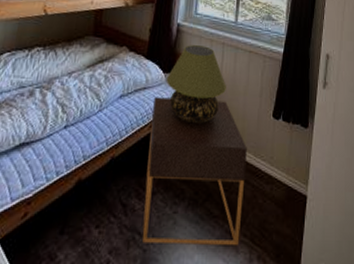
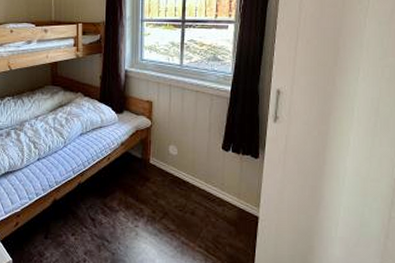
nightstand: present [142,97,247,245] -> none [109,134,198,253]
table lamp: present [167,45,226,124] -> none [120,88,175,156]

